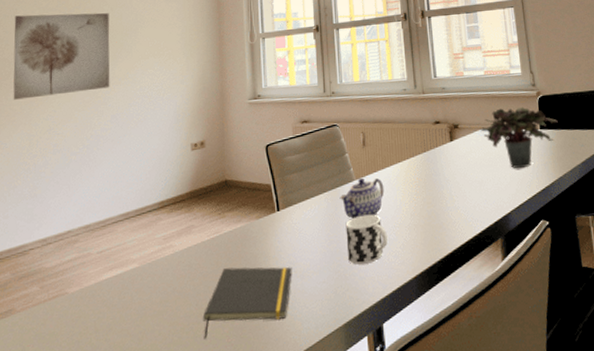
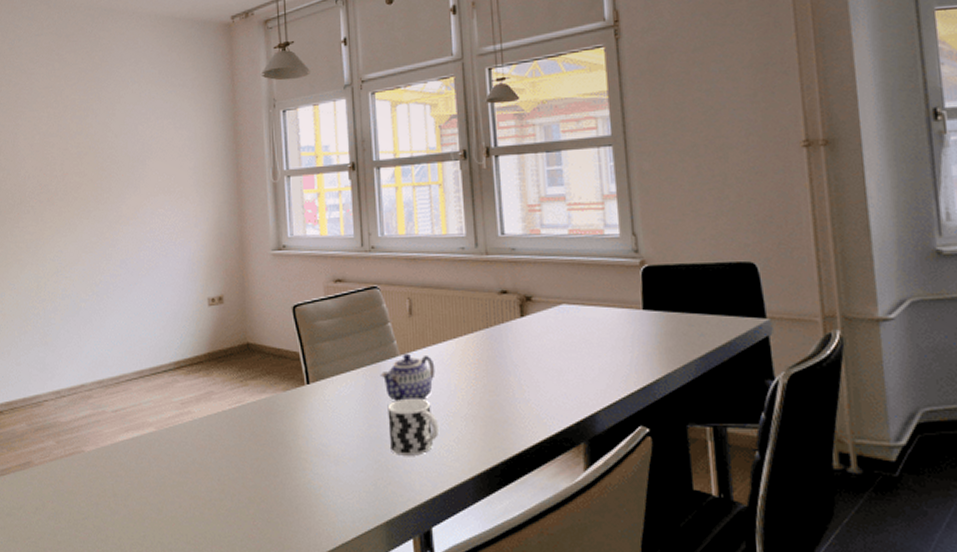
wall art: present [13,12,110,100] -> none [15,140,118,237]
notepad: present [202,266,292,340] -> none [225,443,325,519]
potted plant: present [480,106,558,169] -> none [561,278,668,359]

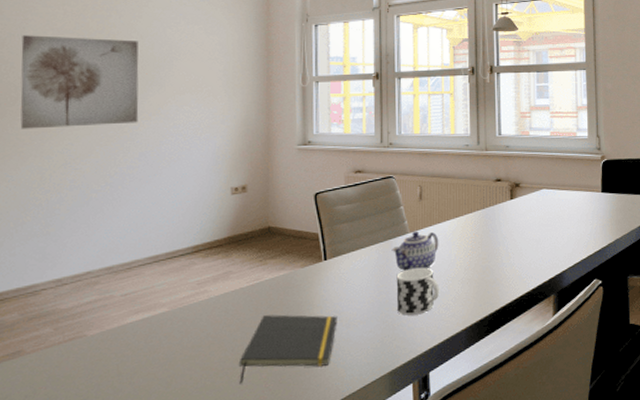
wall art: none [15,140,118,237] -> present [20,35,139,129]
notepad: none [225,443,325,519] -> present [238,314,338,384]

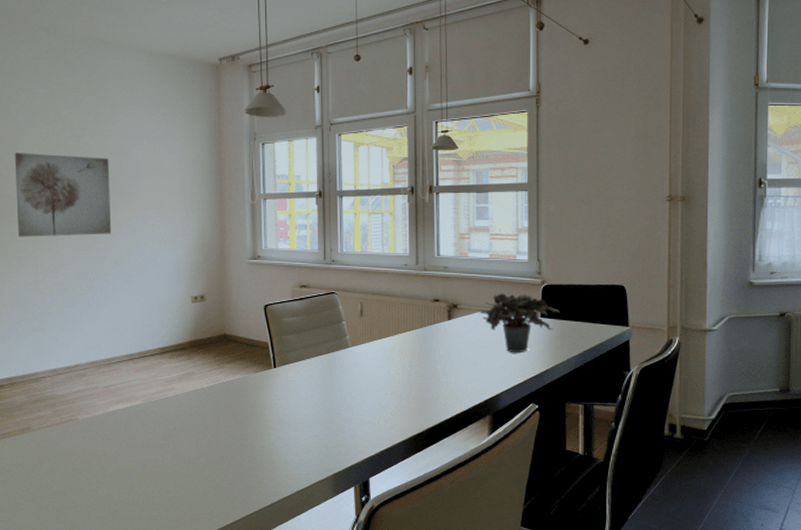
notepad: present [238,314,338,384] -> none [202,414,286,473]
teapot: present [391,231,439,272] -> none [334,345,379,384]
cup: present [396,267,439,316] -> none [339,380,379,424]
potted plant: none [542,169,620,230] -> present [479,293,560,353]

